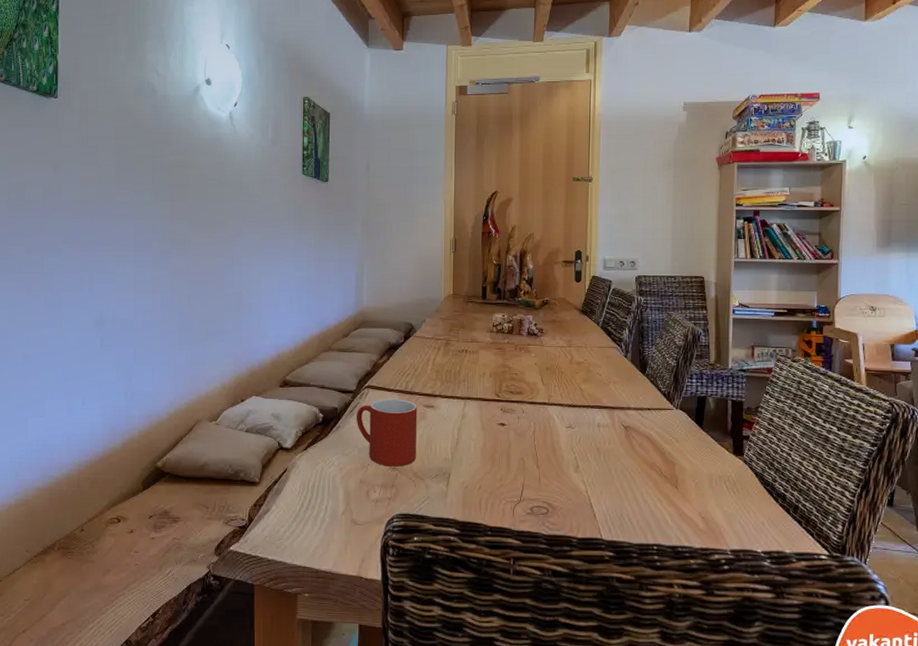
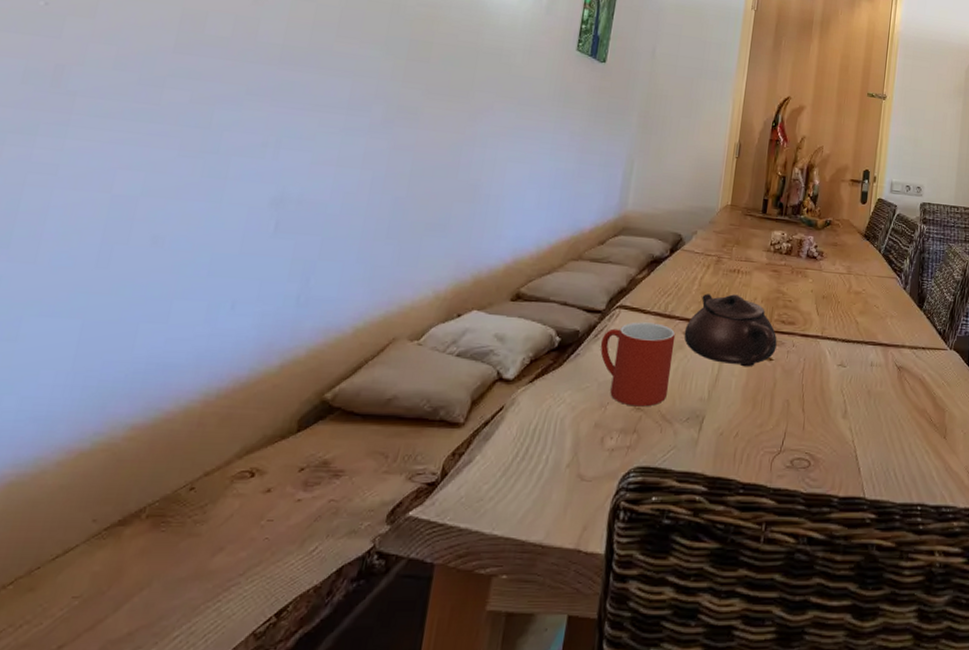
teapot: none [425,371,508,432] -> present [684,293,777,367]

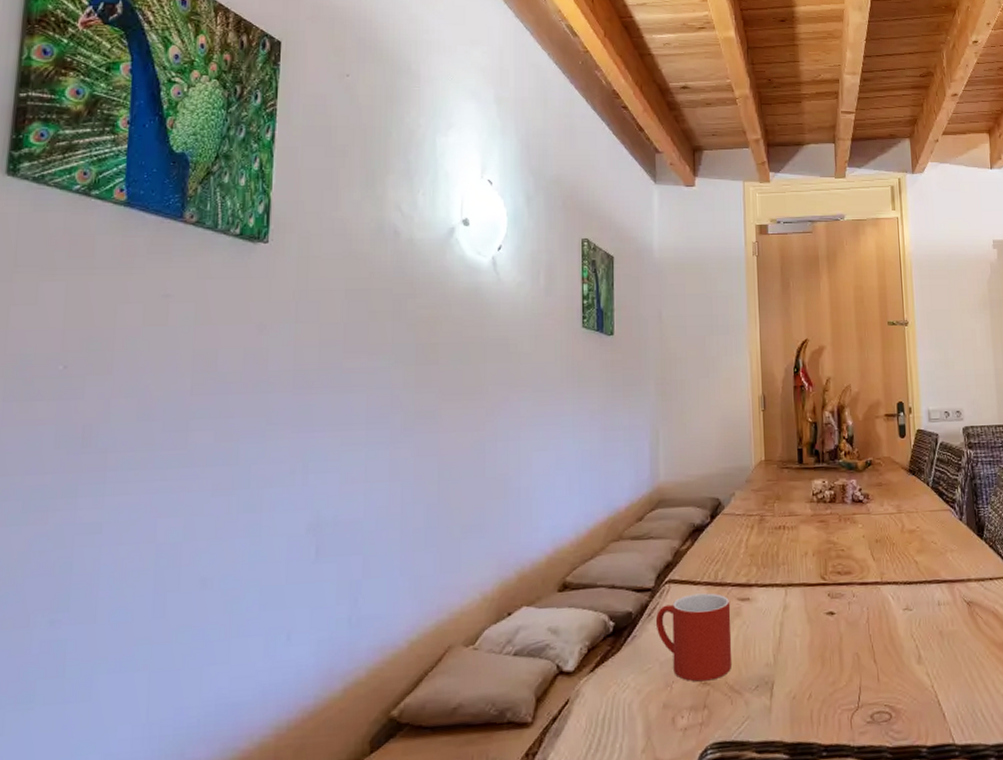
teapot: present [684,293,777,367] -> none [738,551,836,626]

